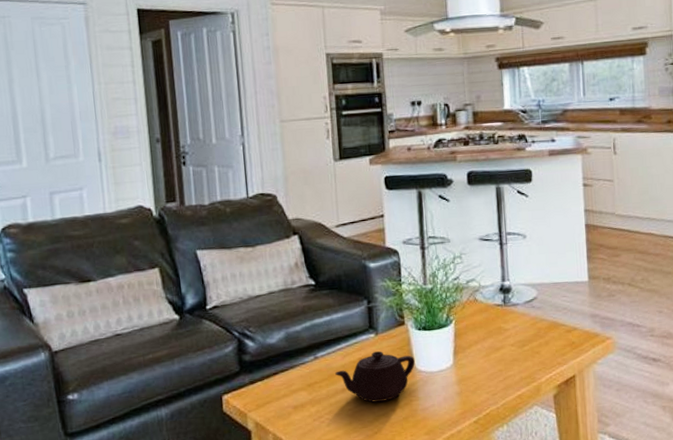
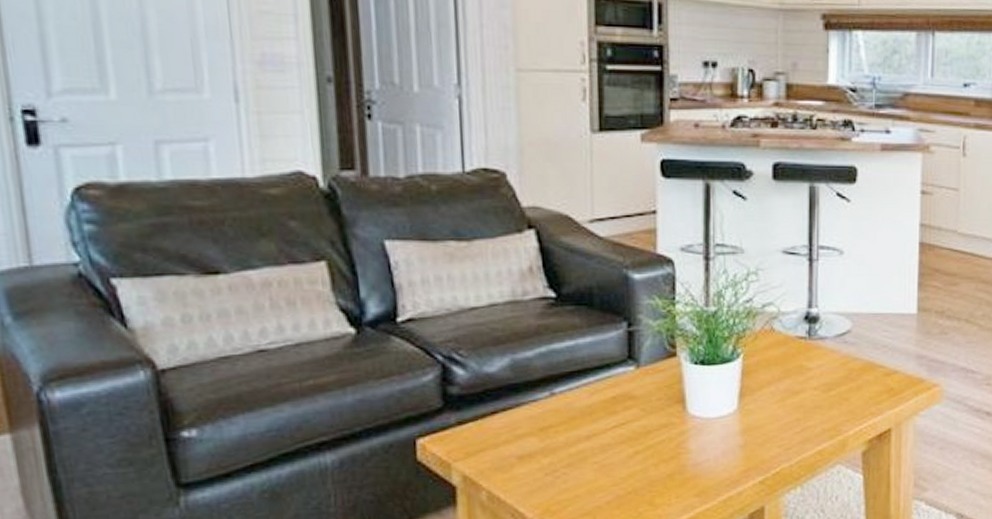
teapot: present [335,351,415,402] -> none [578,389,687,454]

